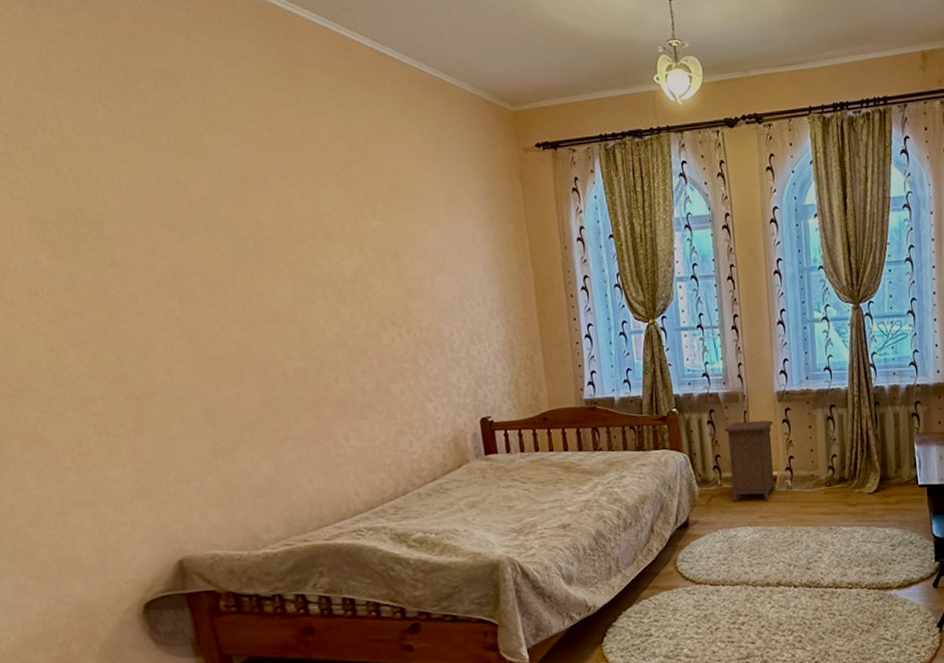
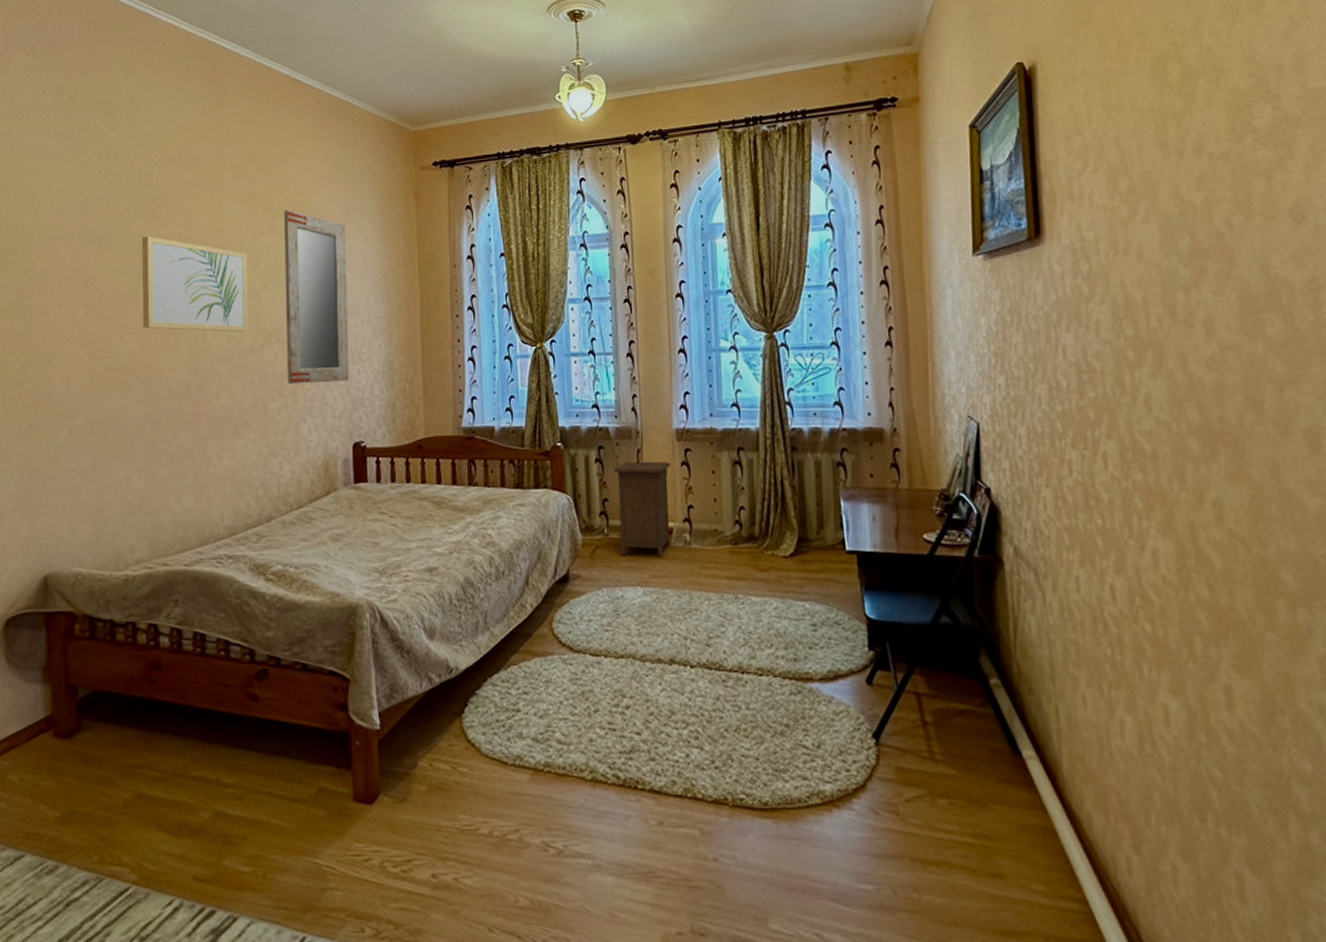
wall art: none [232,221,362,318] -> present [142,236,249,332]
home mirror: none [384,192,471,366] -> present [283,209,350,385]

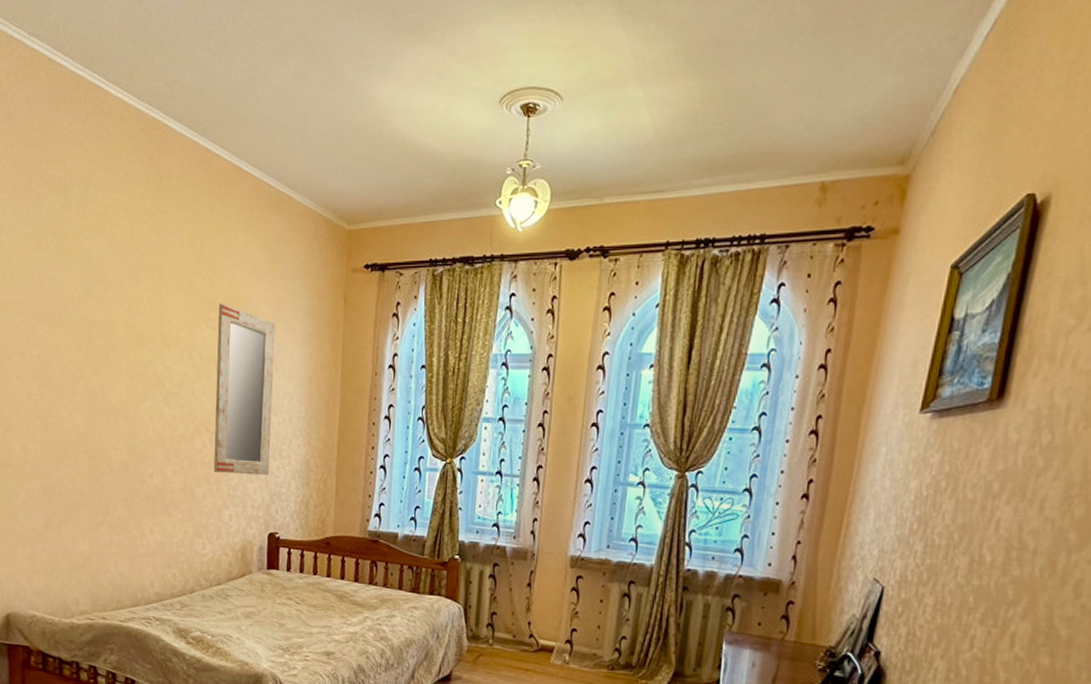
wall art: present [142,236,249,332] -> none [89,319,183,419]
nightstand: present [614,461,671,557] -> none [502,581,561,671]

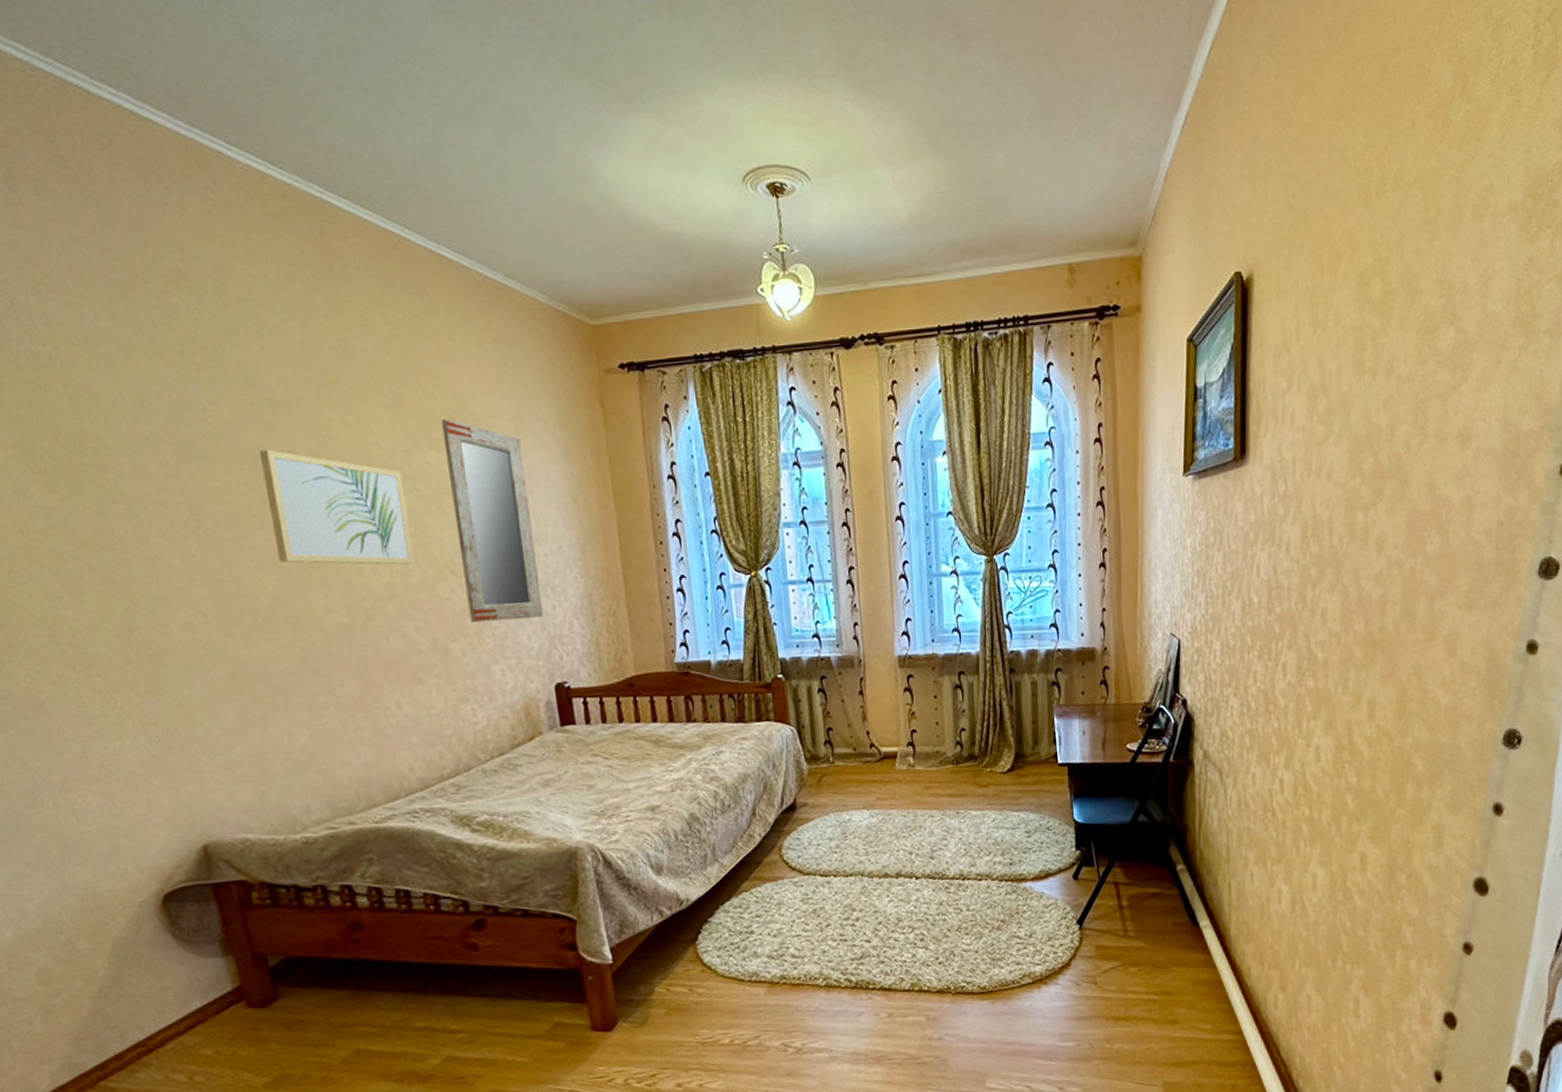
wall art: none [89,319,183,419] -> present [260,450,416,565]

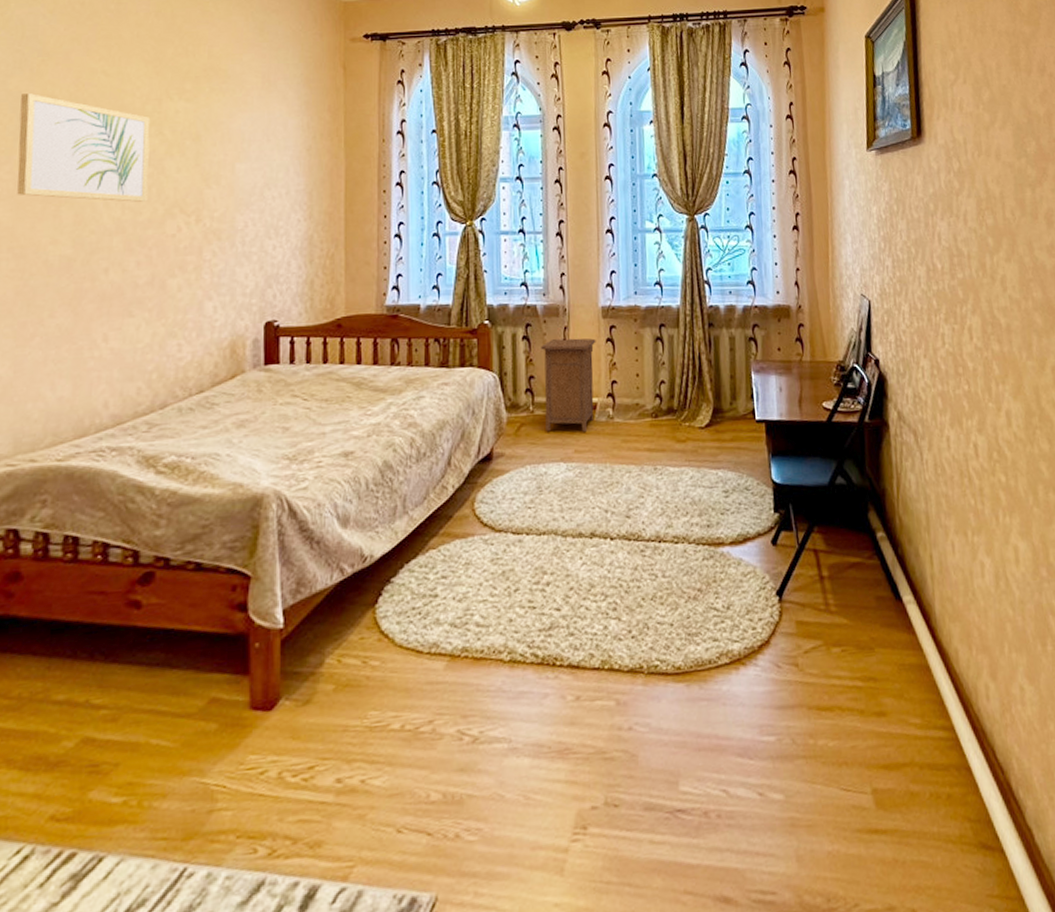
home mirror: present [441,418,544,623] -> none [191,73,265,260]
nightstand: none [838,688,895,781] -> present [541,338,596,432]

